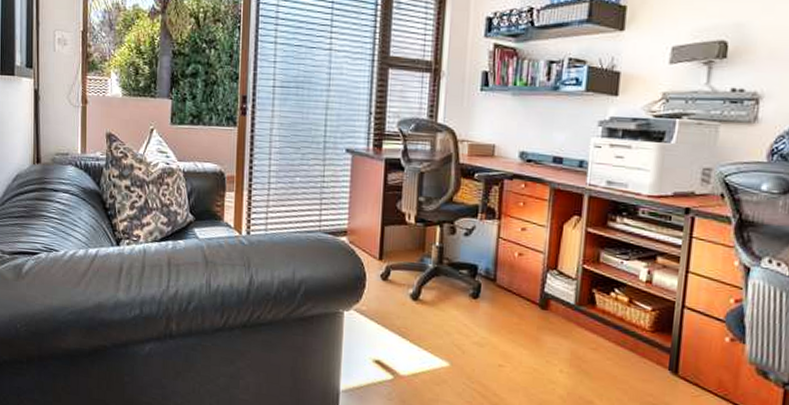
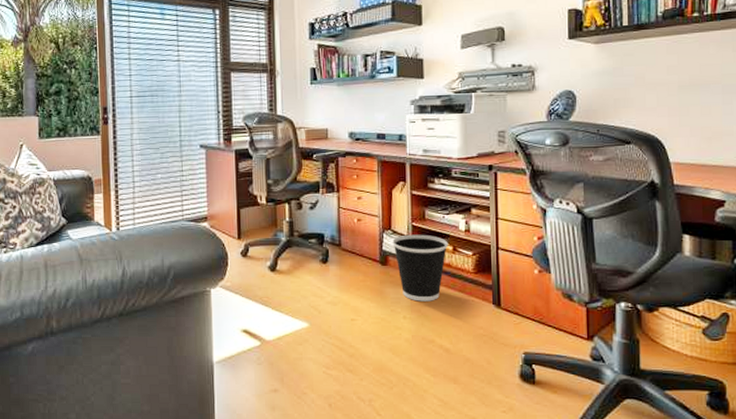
wastebasket: none [557,277,624,357] -> present [392,234,448,302]

